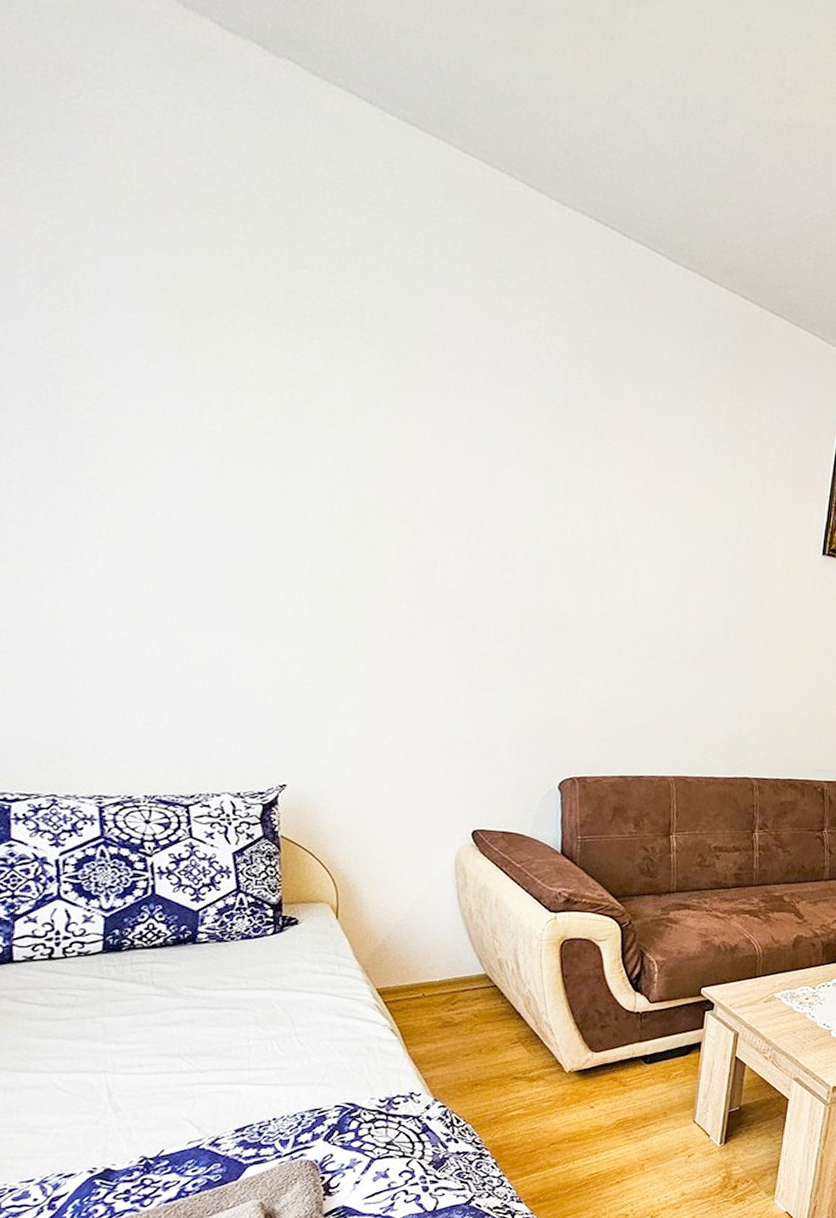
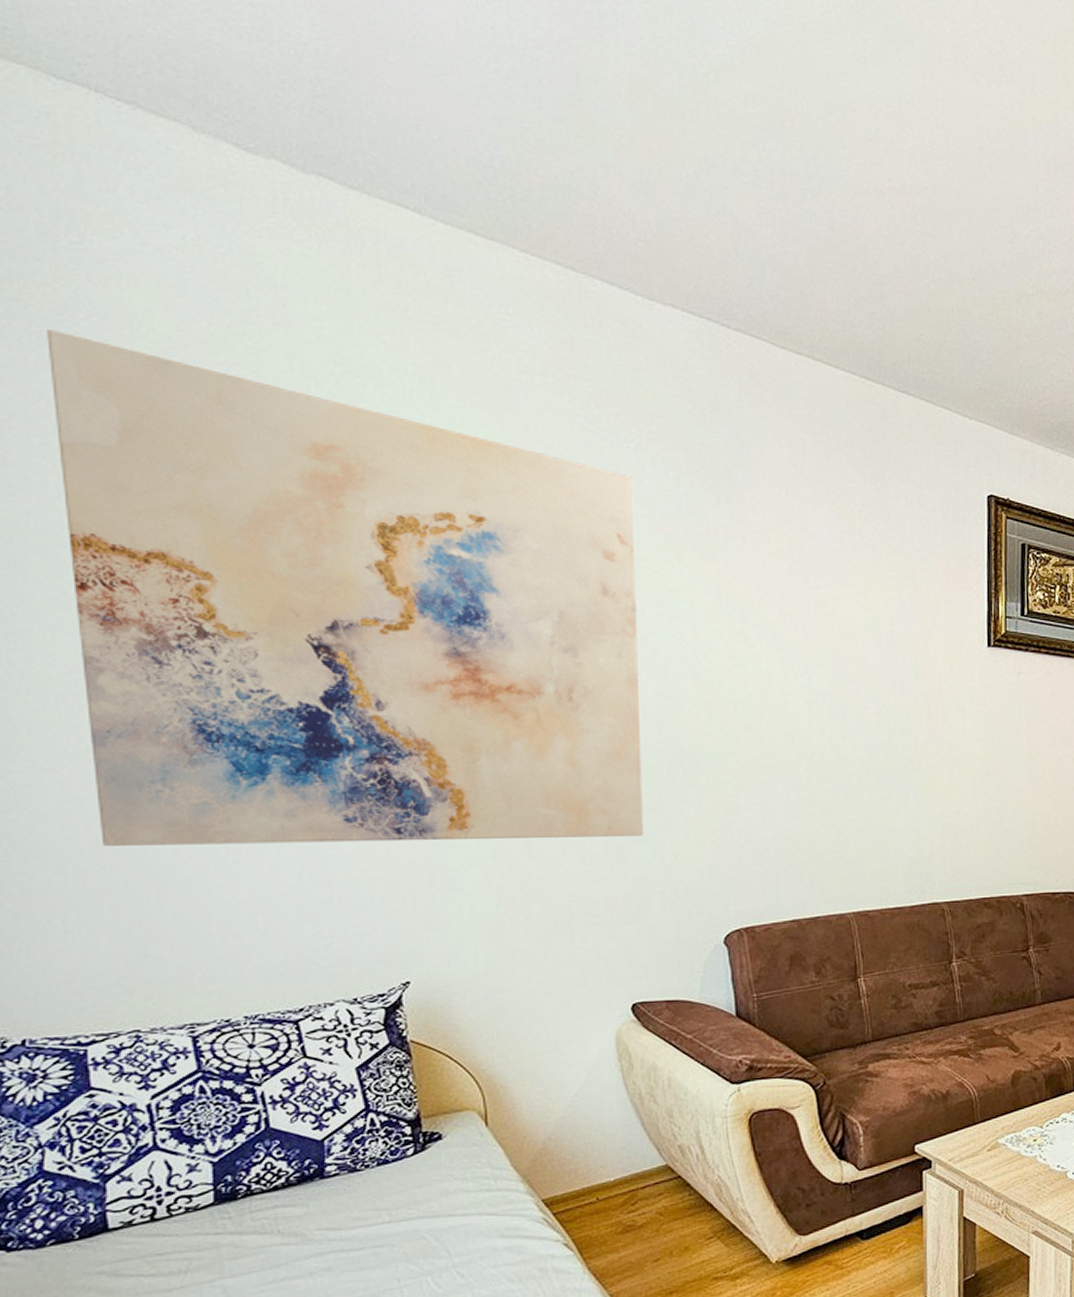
wall art: none [40,172,528,684] -> present [47,330,643,846]

